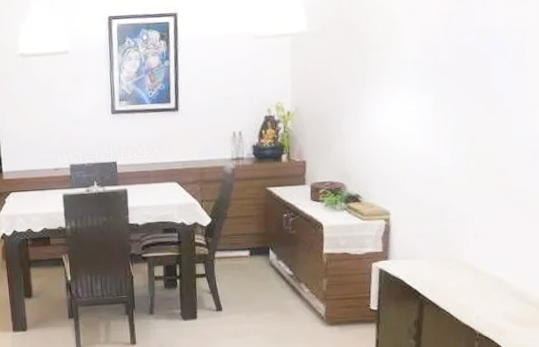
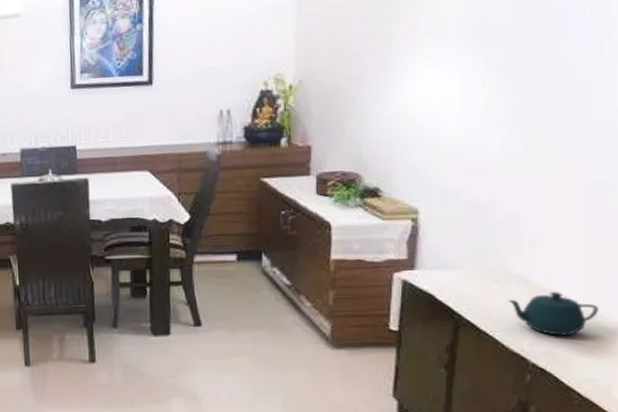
teapot: none [459,274,526,310] -> present [507,291,599,336]

